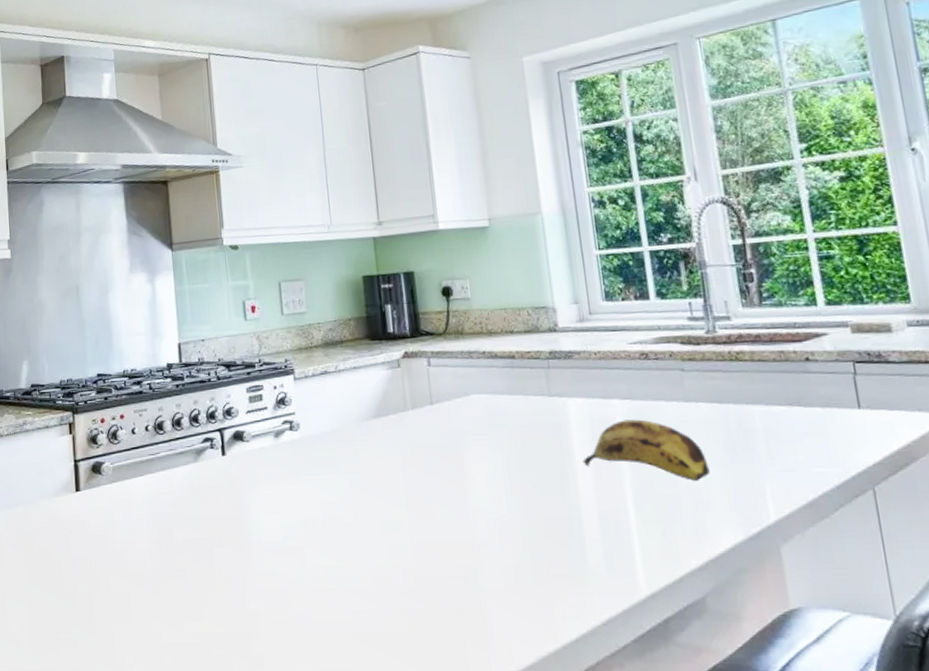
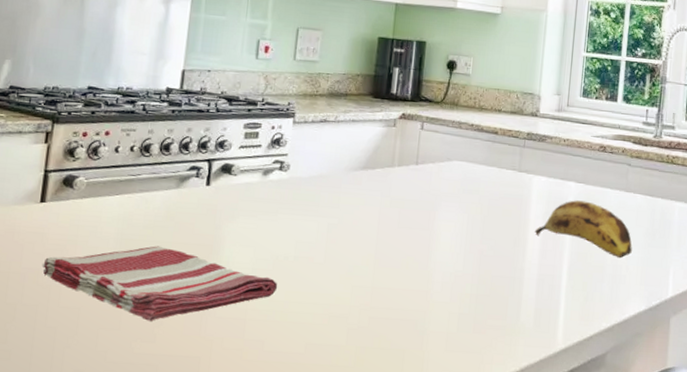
dish towel: none [88,522,313,600] -> present [42,246,278,321]

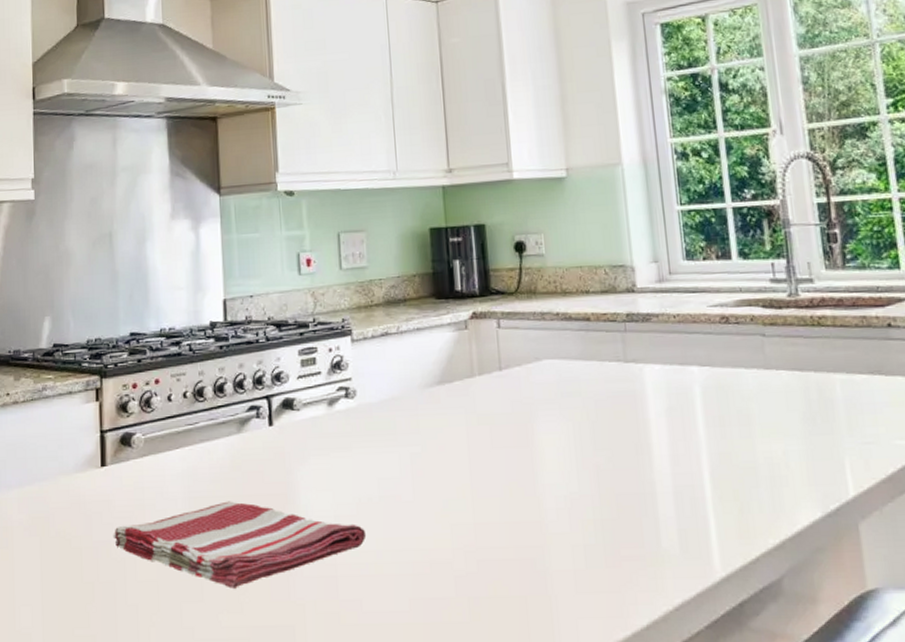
banana: present [534,200,632,259] -> none [658,387,789,455]

